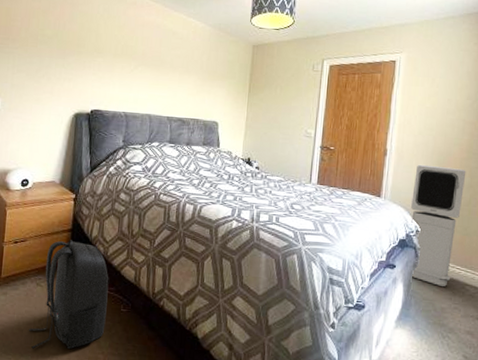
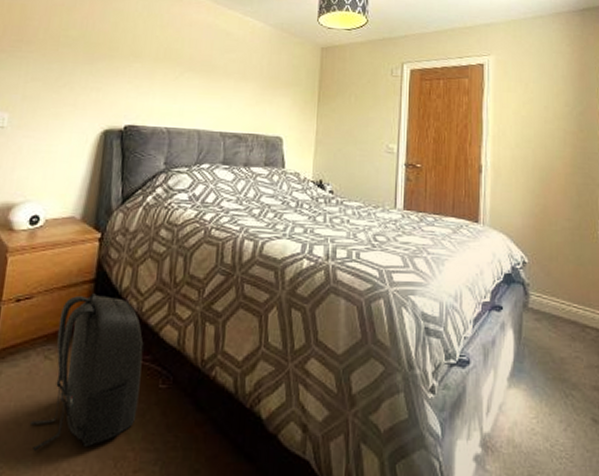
air purifier: present [411,164,466,286] -> none [515,182,573,330]

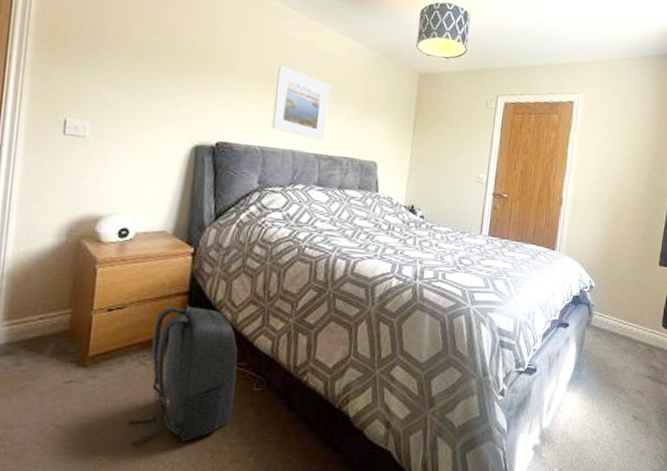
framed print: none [177,48,234,119] -> present [271,65,330,141]

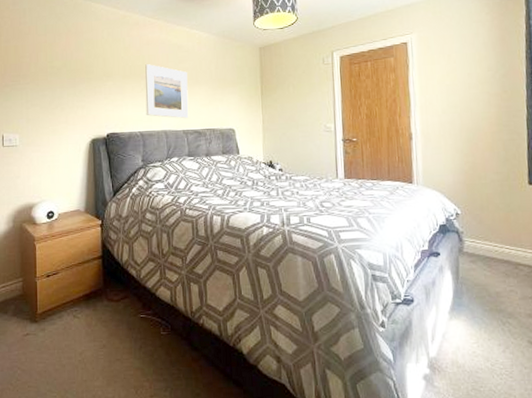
backpack: present [127,305,240,445] -> none [70,267,147,384]

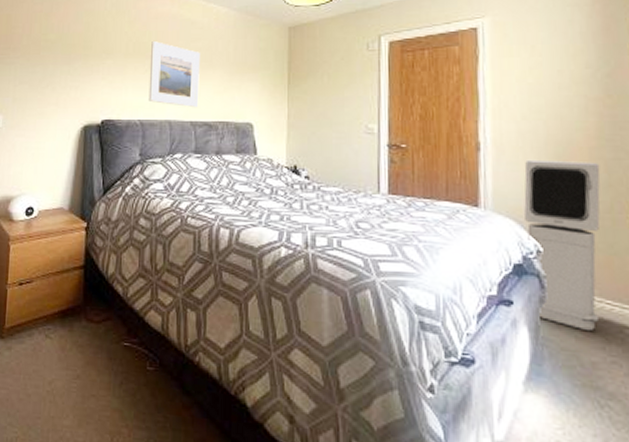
air purifier: none [445,143,501,269] -> present [524,159,601,330]

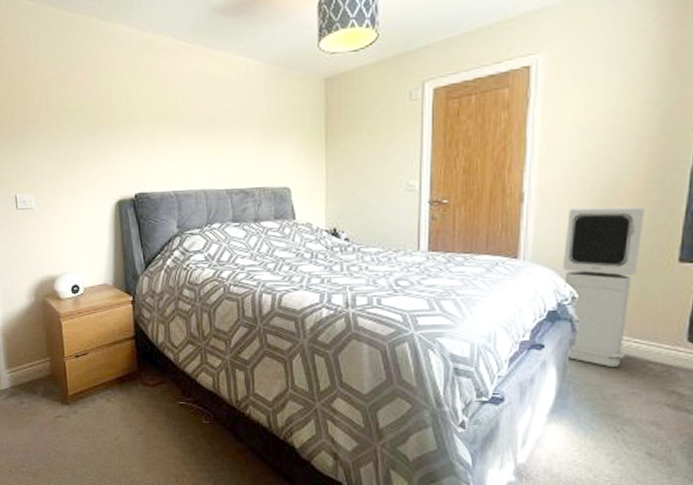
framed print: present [148,41,200,108] -> none [178,104,233,175]

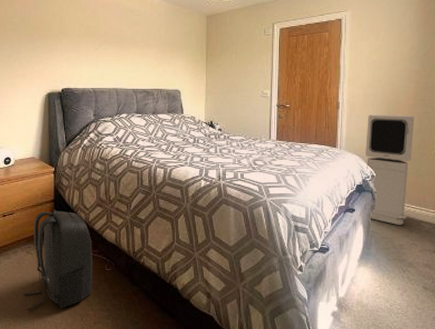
backpack: none [106,348,188,469] -> present [23,209,93,311]

